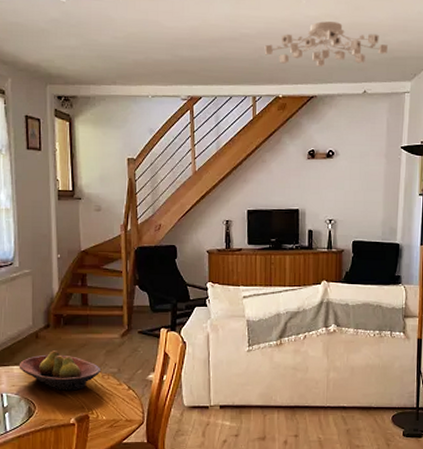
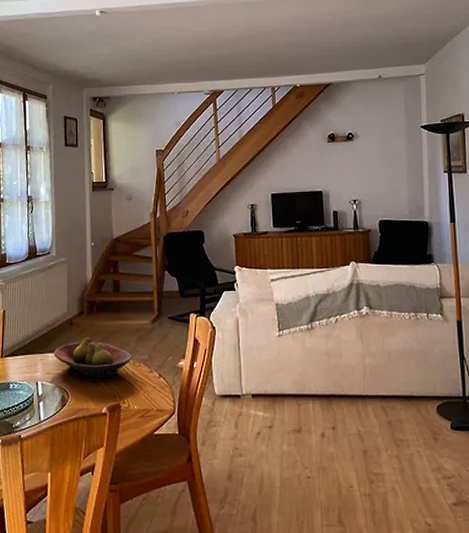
ceiling light fixture: present [264,21,388,67] -> none [280,16,399,57]

